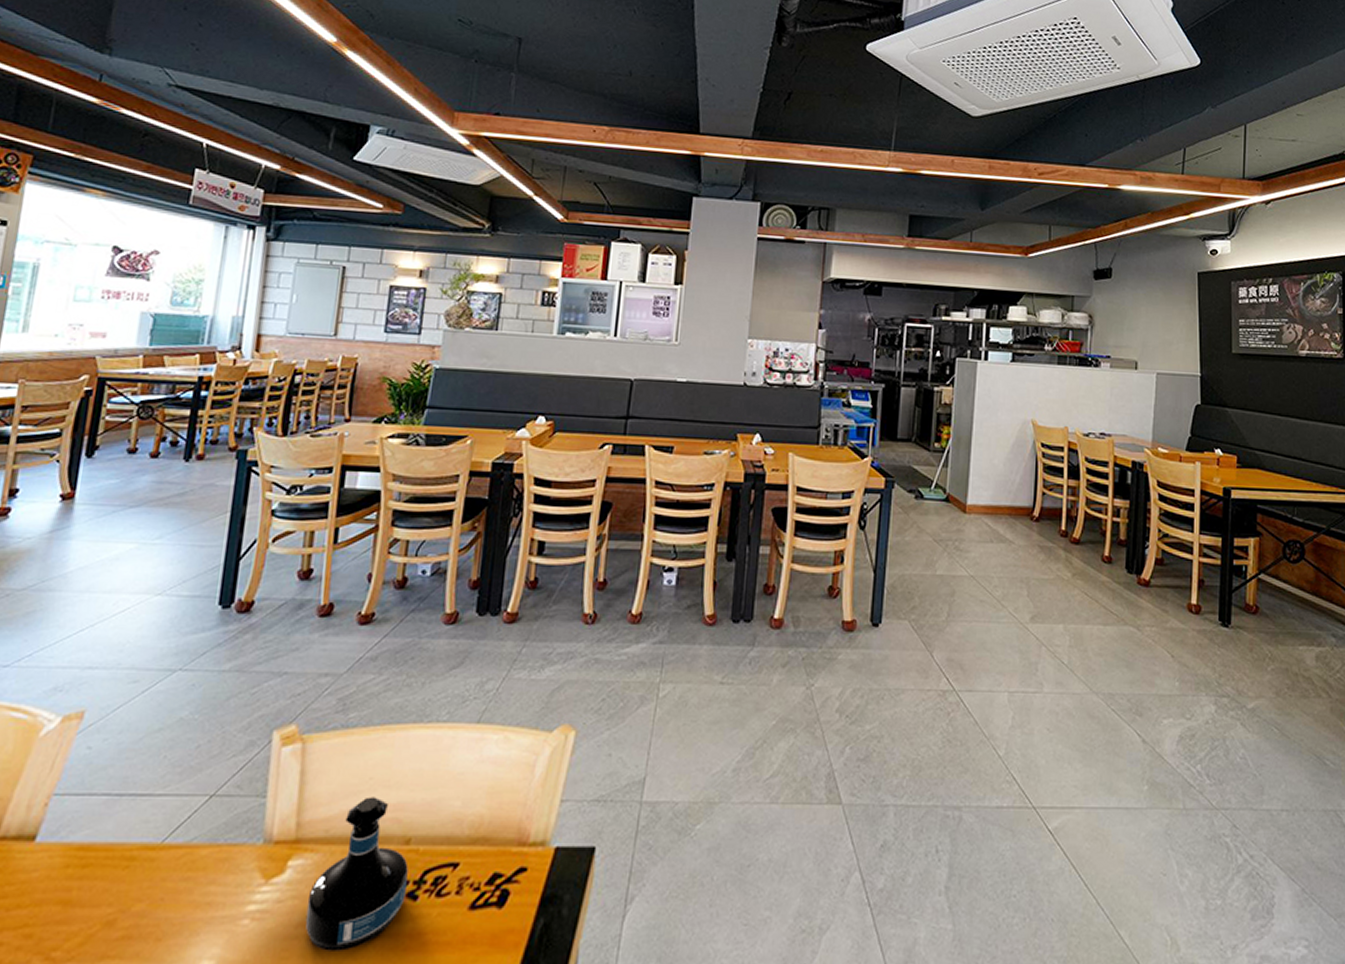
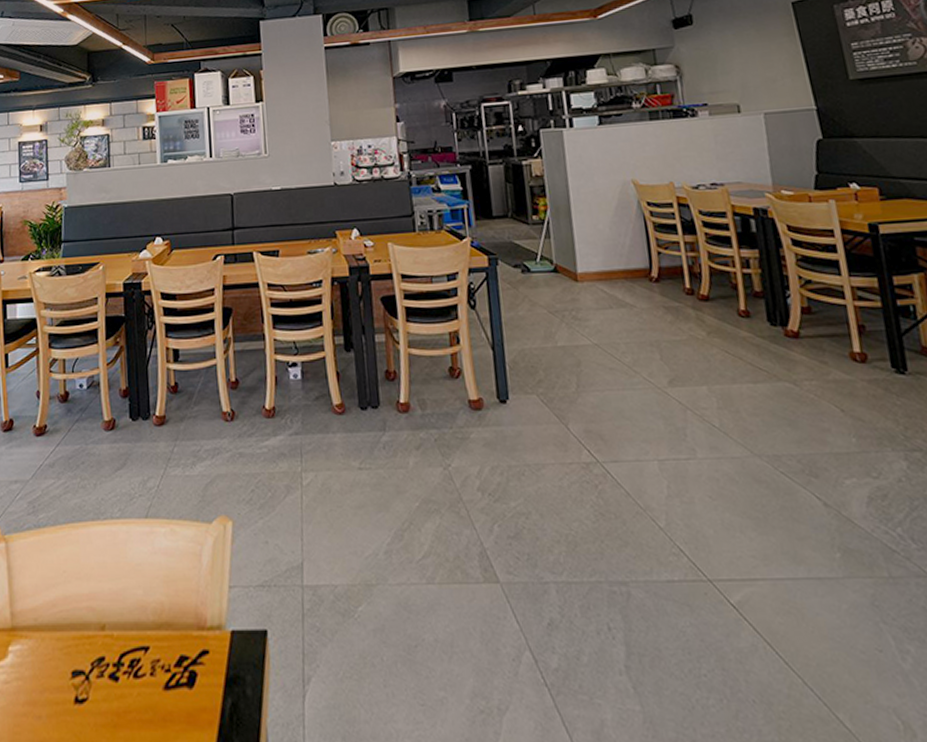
tequila bottle: present [305,797,409,951] -> none [28,588,108,727]

